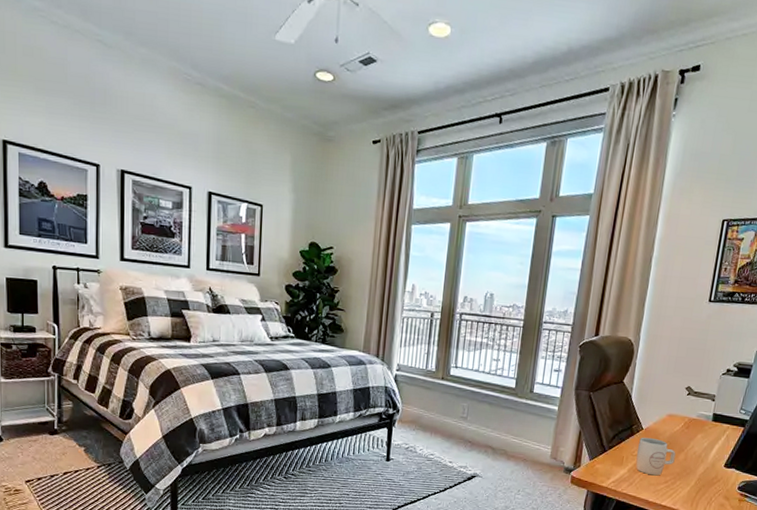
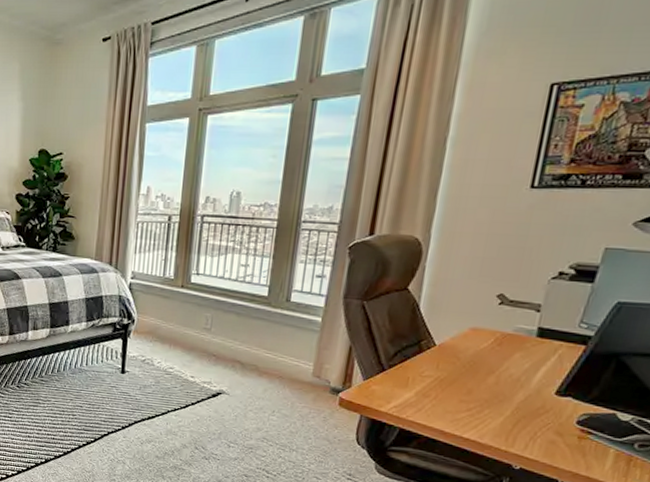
mug: present [635,437,676,476] -> none [425,354,483,402]

